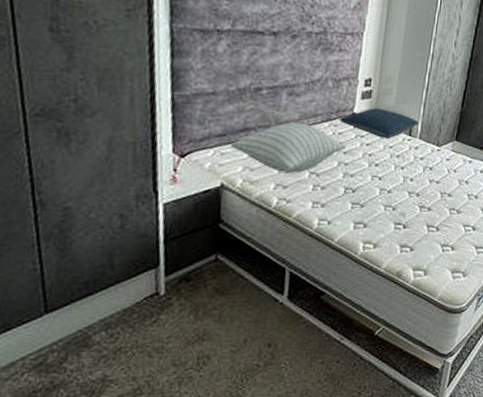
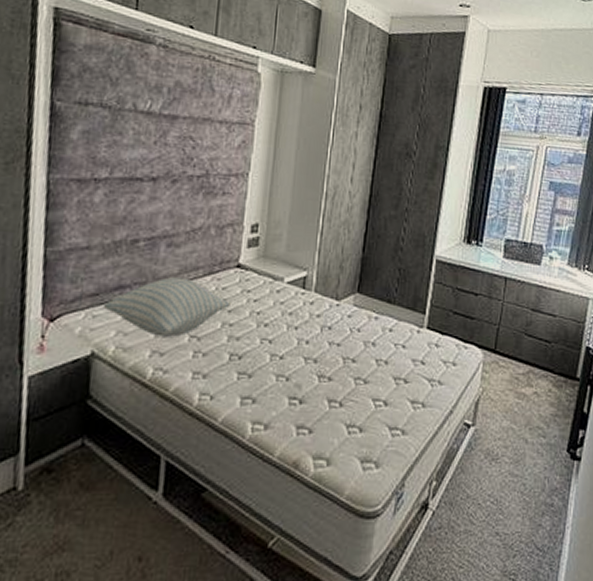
pillow: present [339,108,419,139] -> none [223,257,314,293]

